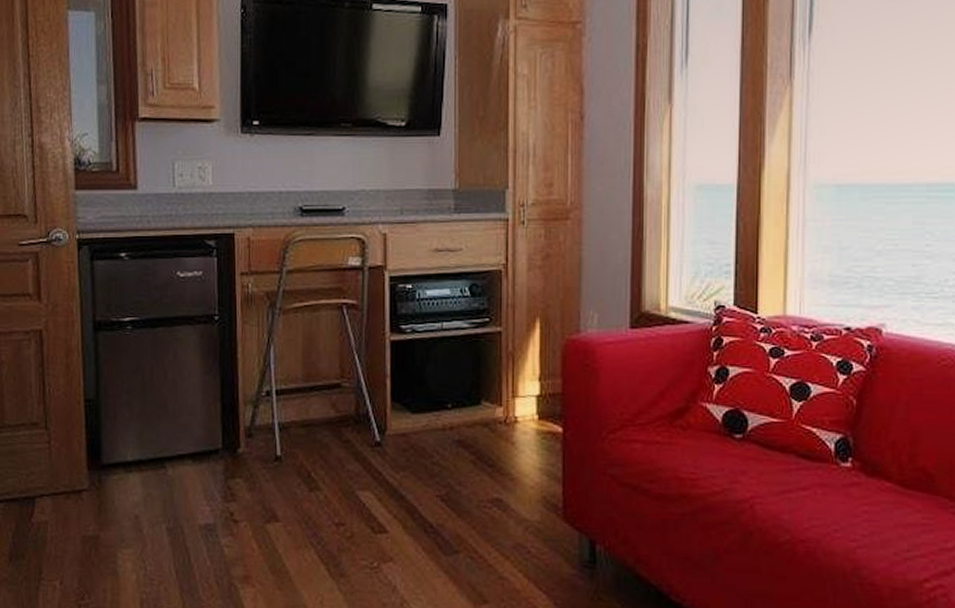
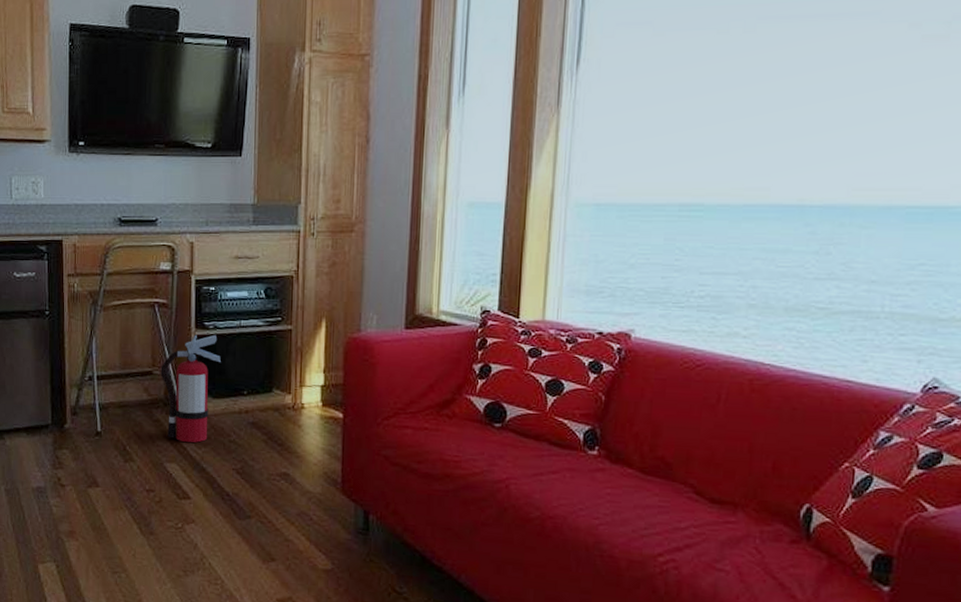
fire extinguisher: none [350,339,420,467] -> present [160,334,221,443]

